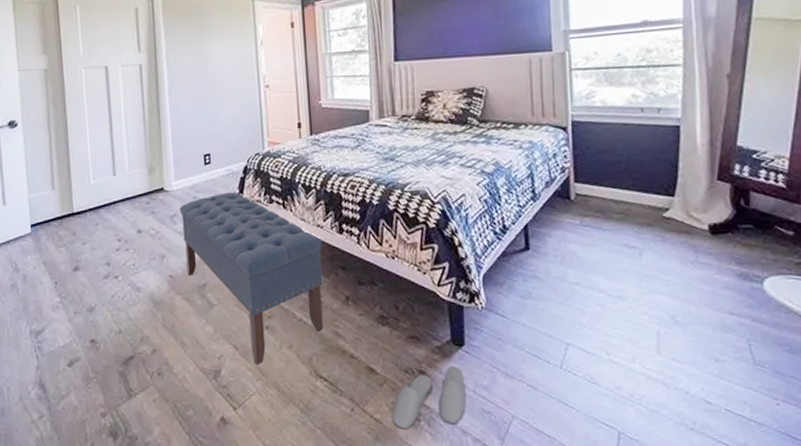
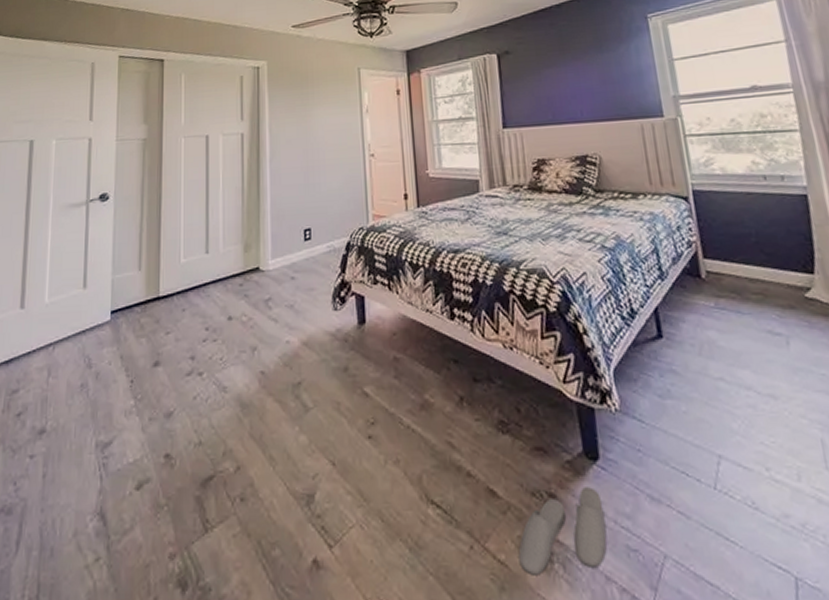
bench: present [180,191,323,365] -> none [276,271,435,487]

